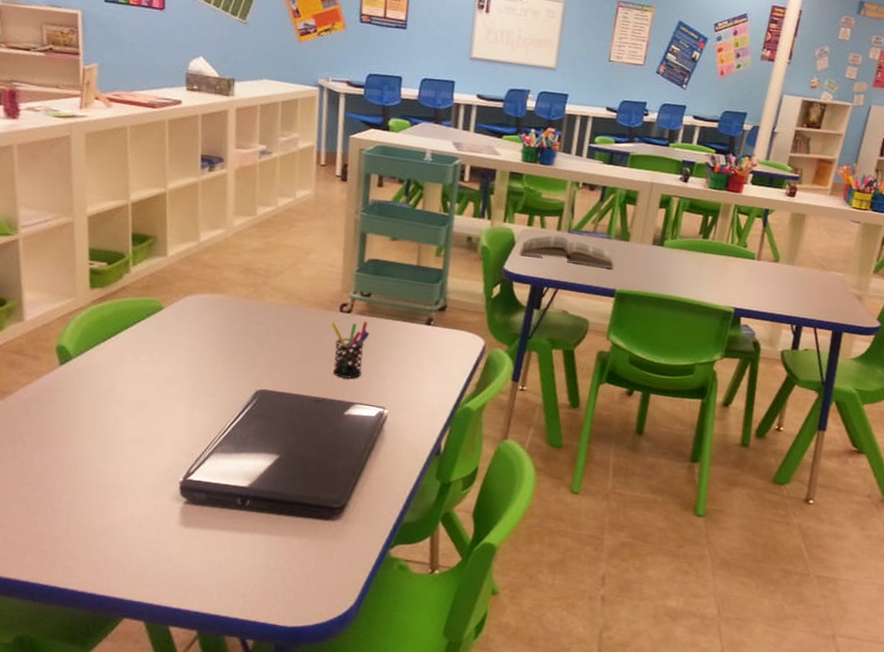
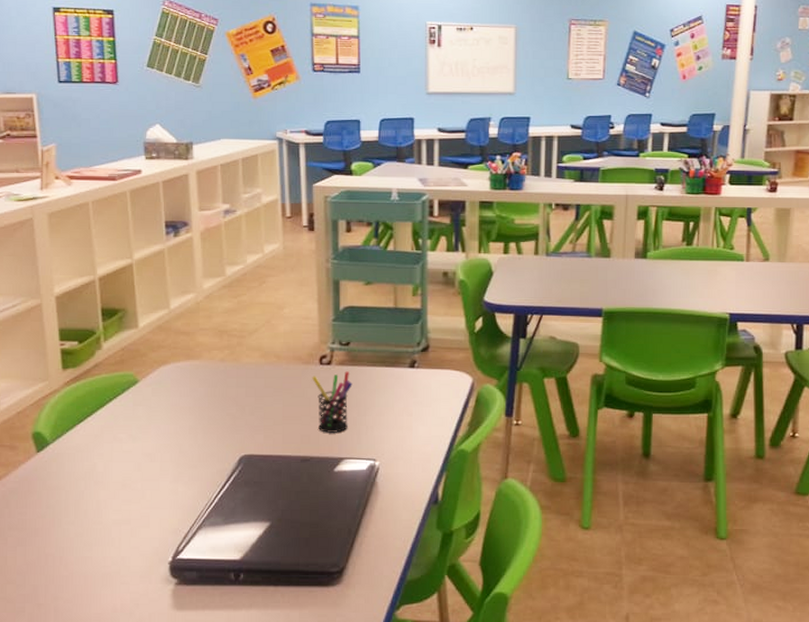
book: present [520,235,614,269] -> none [499,260,598,287]

